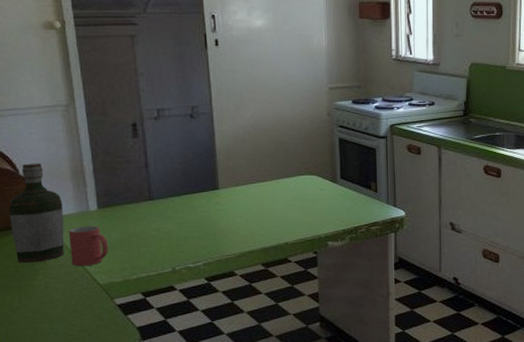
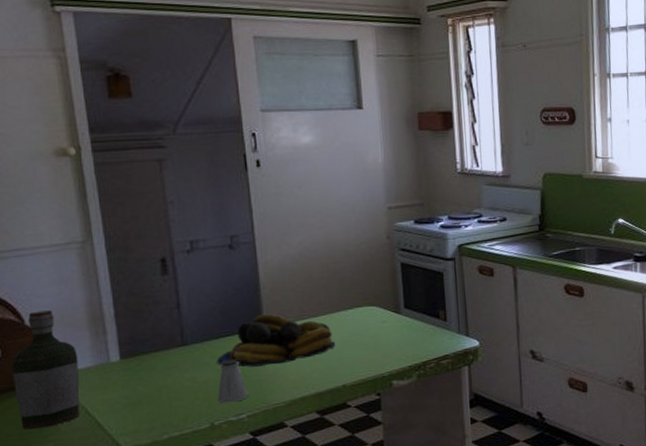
mug: present [69,225,108,267] -> none [85,379,133,429]
fruit bowl: none [178,176,280,222] -> present [217,313,336,367]
saltshaker: none [179,214,204,252] -> present [218,359,248,403]

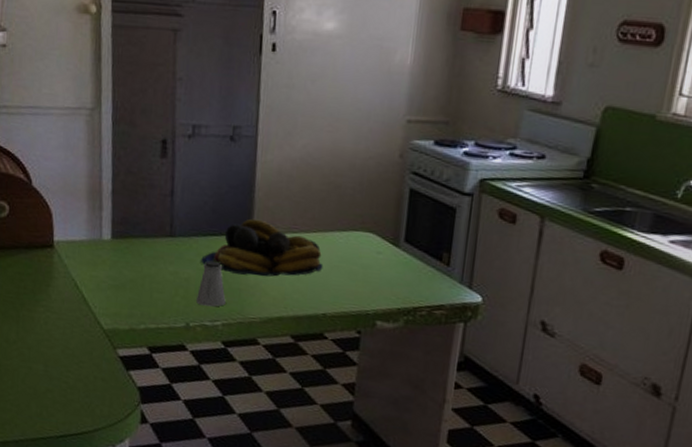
bottle: present [11,310,80,430] -> none [16,174,74,293]

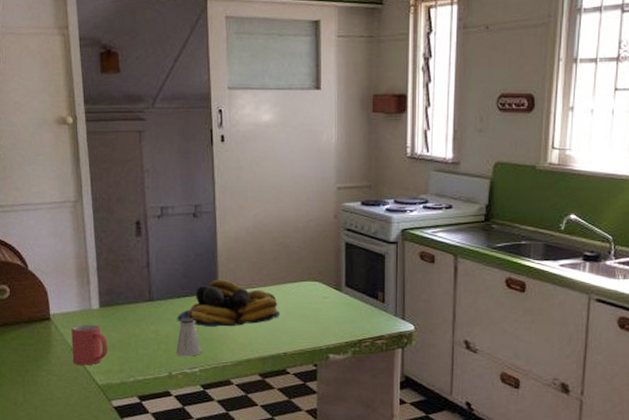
mug: none [76,256,118,305] -> present [72,324,107,366]

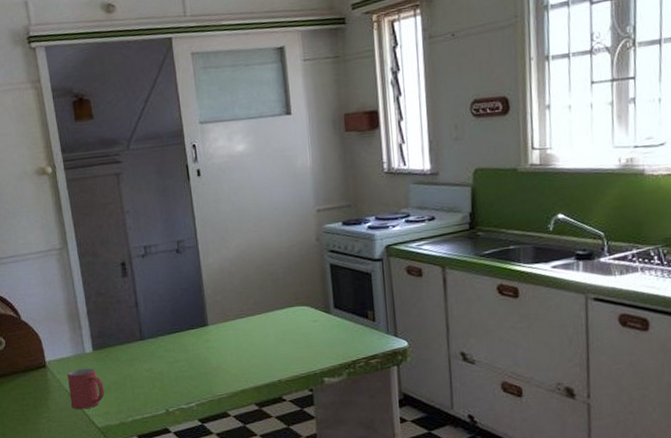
saltshaker: present [176,318,201,356] -> none [171,353,196,392]
fruit bowl: present [177,279,280,327] -> none [169,312,271,361]

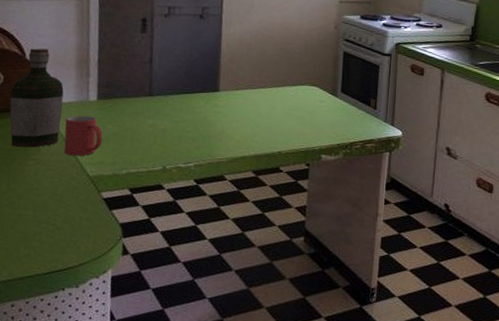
bottle: none [13,307,64,407] -> present [9,48,64,148]

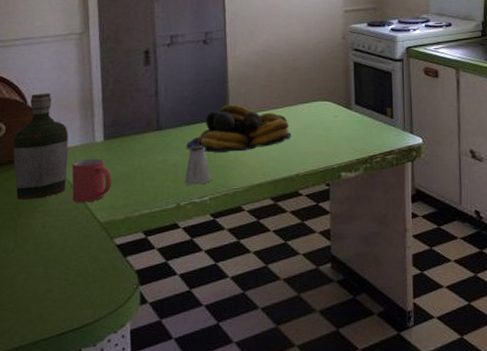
saltshaker: none [172,114,197,152] -> present [185,145,211,185]
fruit bowl: none [176,79,278,125] -> present [186,104,292,153]

